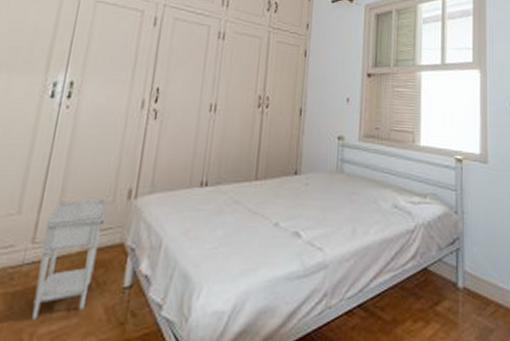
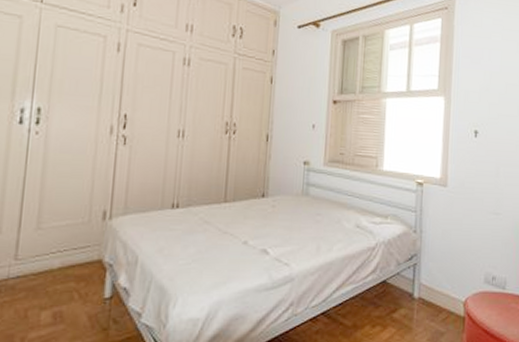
nightstand: present [32,199,108,319] -> none [21,220,84,326]

